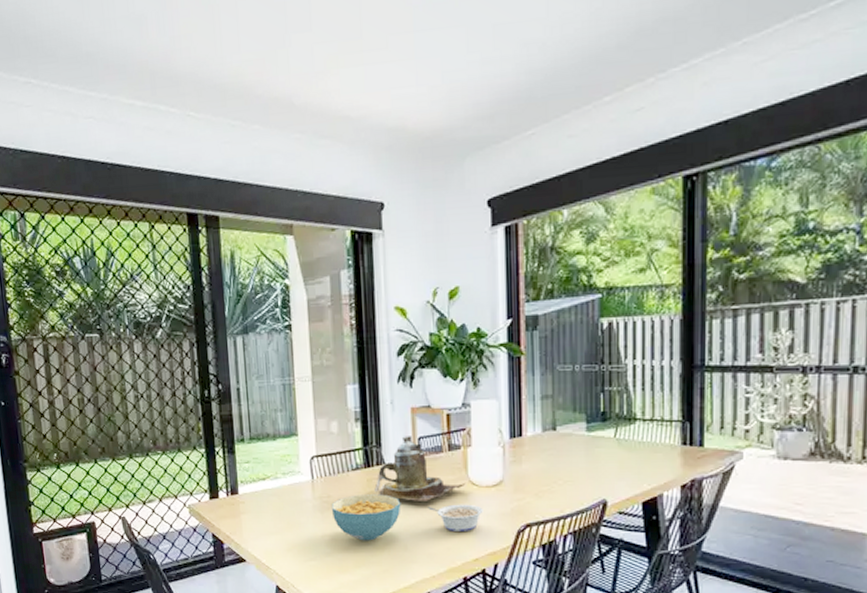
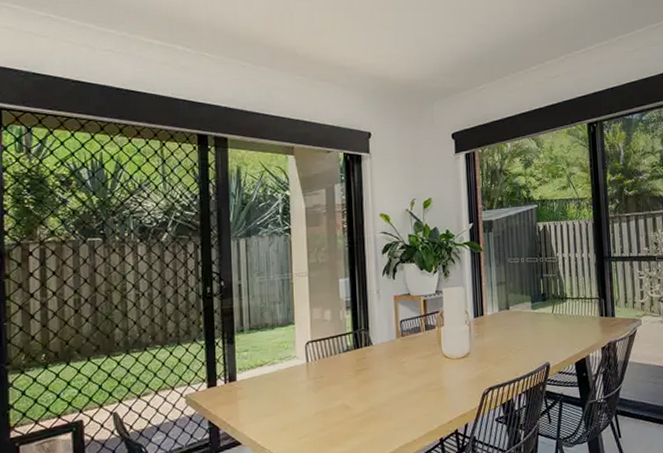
cereal bowl: present [331,494,401,541] -> none [324,371,386,415]
teapot: present [374,436,466,503] -> none [363,319,440,376]
legume: present [428,504,483,531] -> none [409,374,455,399]

